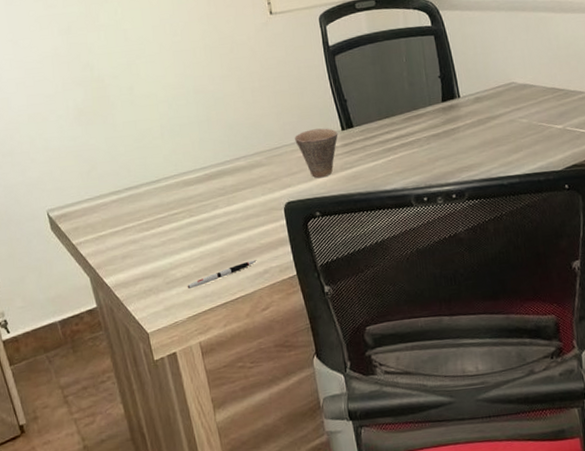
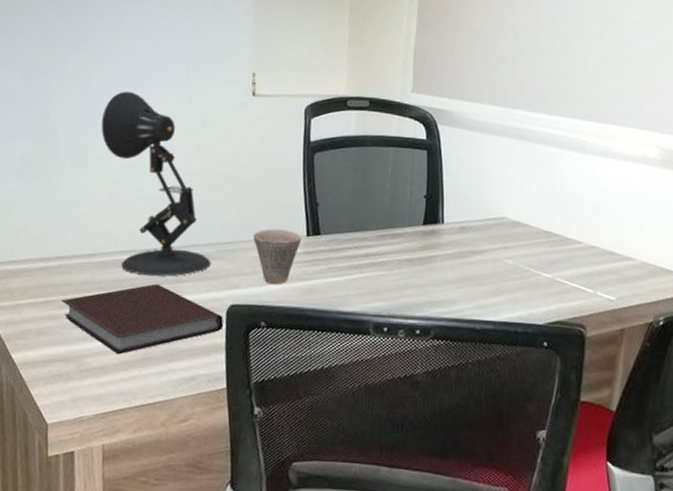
notebook: none [138,195,284,263] -> present [61,283,224,355]
desk lamp: none [140,30,263,191] -> present [101,91,211,277]
pen: present [187,260,257,290] -> none [101,363,185,383]

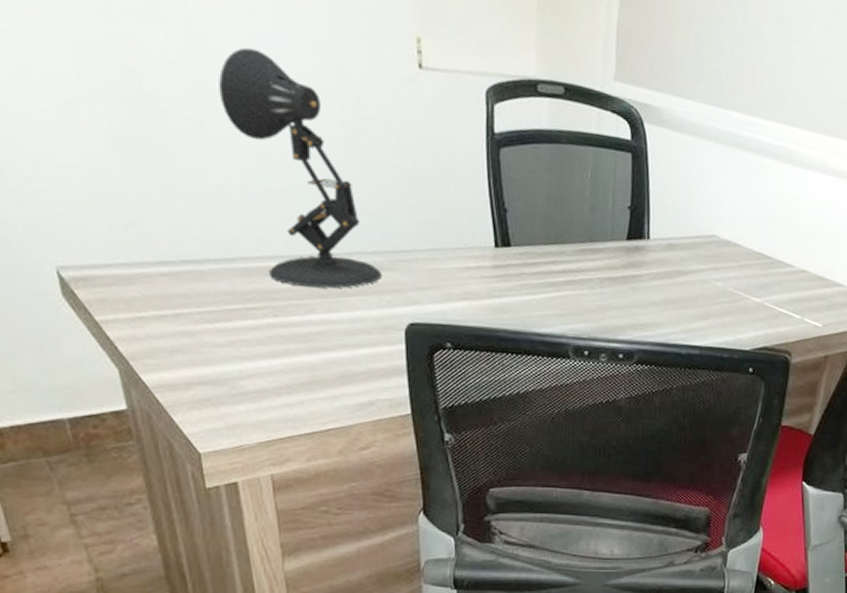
notebook: present [61,283,224,355] -> none [196,296,403,377]
cup: present [253,229,302,285] -> none [431,237,490,302]

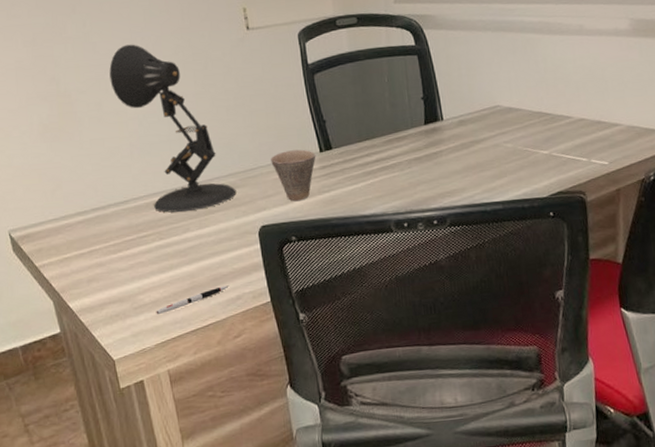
pen: none [261,386,360,408] -> present [156,285,229,315]
cup: none [431,237,490,302] -> present [271,149,316,202]

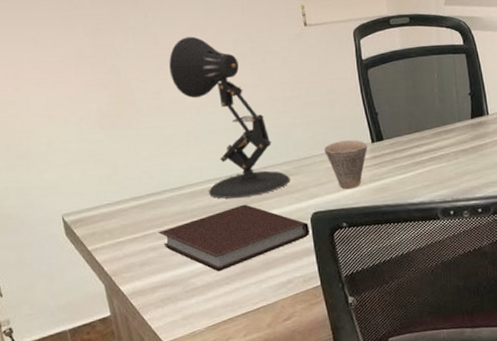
notebook: none [104,218,259,288] -> present [158,204,310,272]
pen: present [156,285,229,315] -> none [207,270,281,299]

